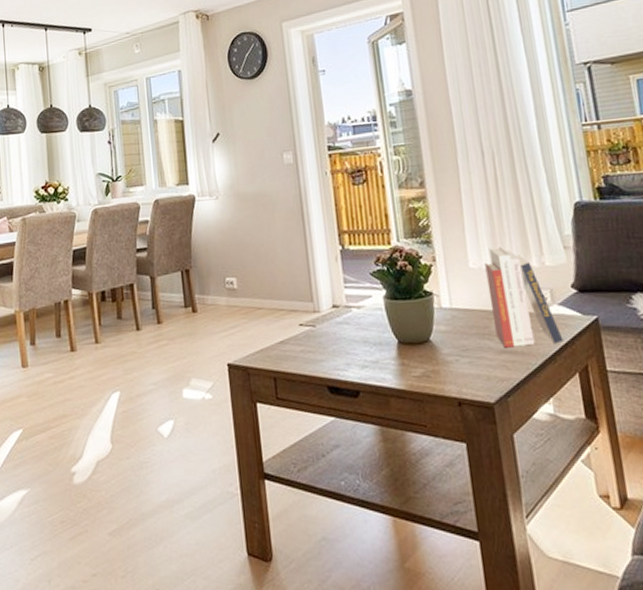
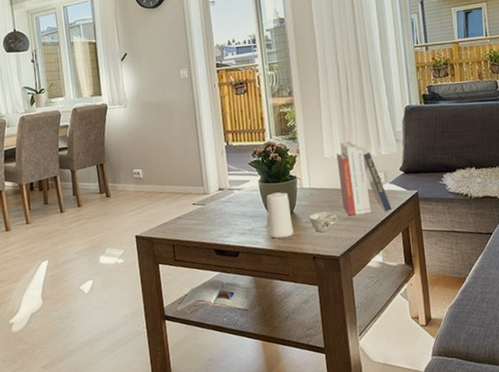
magazine: none [279,427,385,474] -> present [177,279,257,313]
candle: none [393,312,432,375] -> present [266,192,294,239]
teacup: none [450,341,490,368] -> present [308,212,338,232]

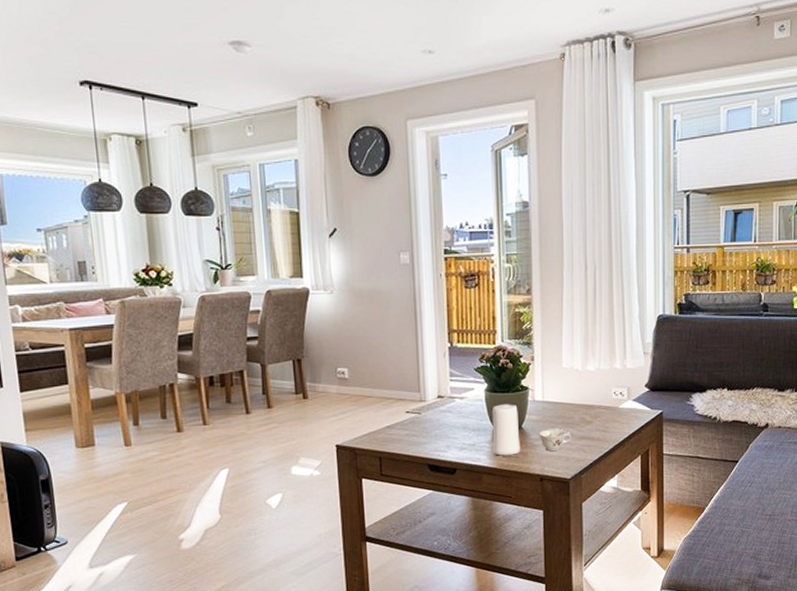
magazine: present [177,279,257,313] -> none [380,498,474,535]
books: present [336,141,392,216] -> none [576,351,633,435]

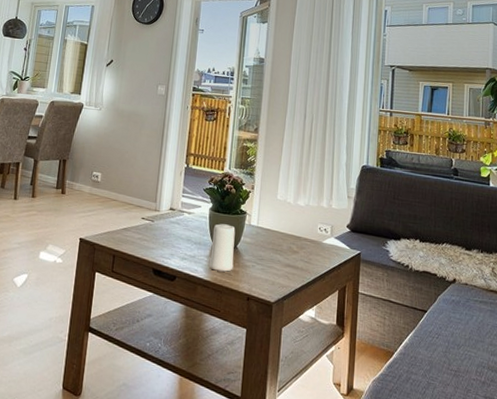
teacup: present [538,429,571,451] -> none [250,252,278,274]

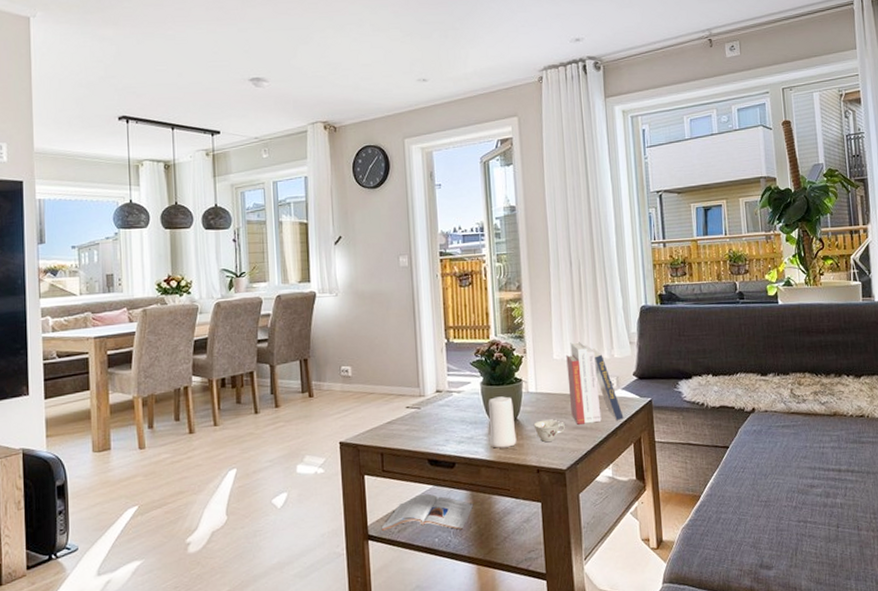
magazine: none [102,299,186,341] -> present [382,493,474,532]
teacup: none [250,252,278,274] -> present [533,419,565,442]
books: none [286,187,333,267] -> present [566,342,624,425]

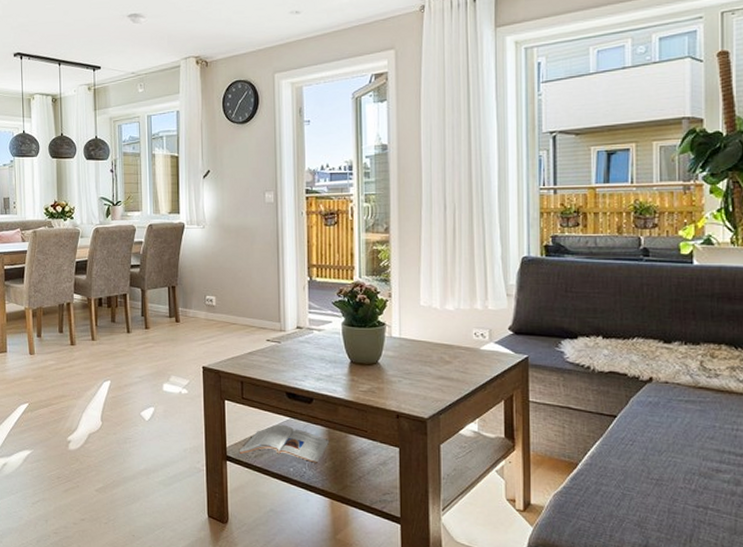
candle: present [488,396,517,448] -> none [348,338,377,390]
teacup: present [533,419,565,442] -> none [395,366,429,388]
books: present [566,342,624,425] -> none [434,290,495,376]

